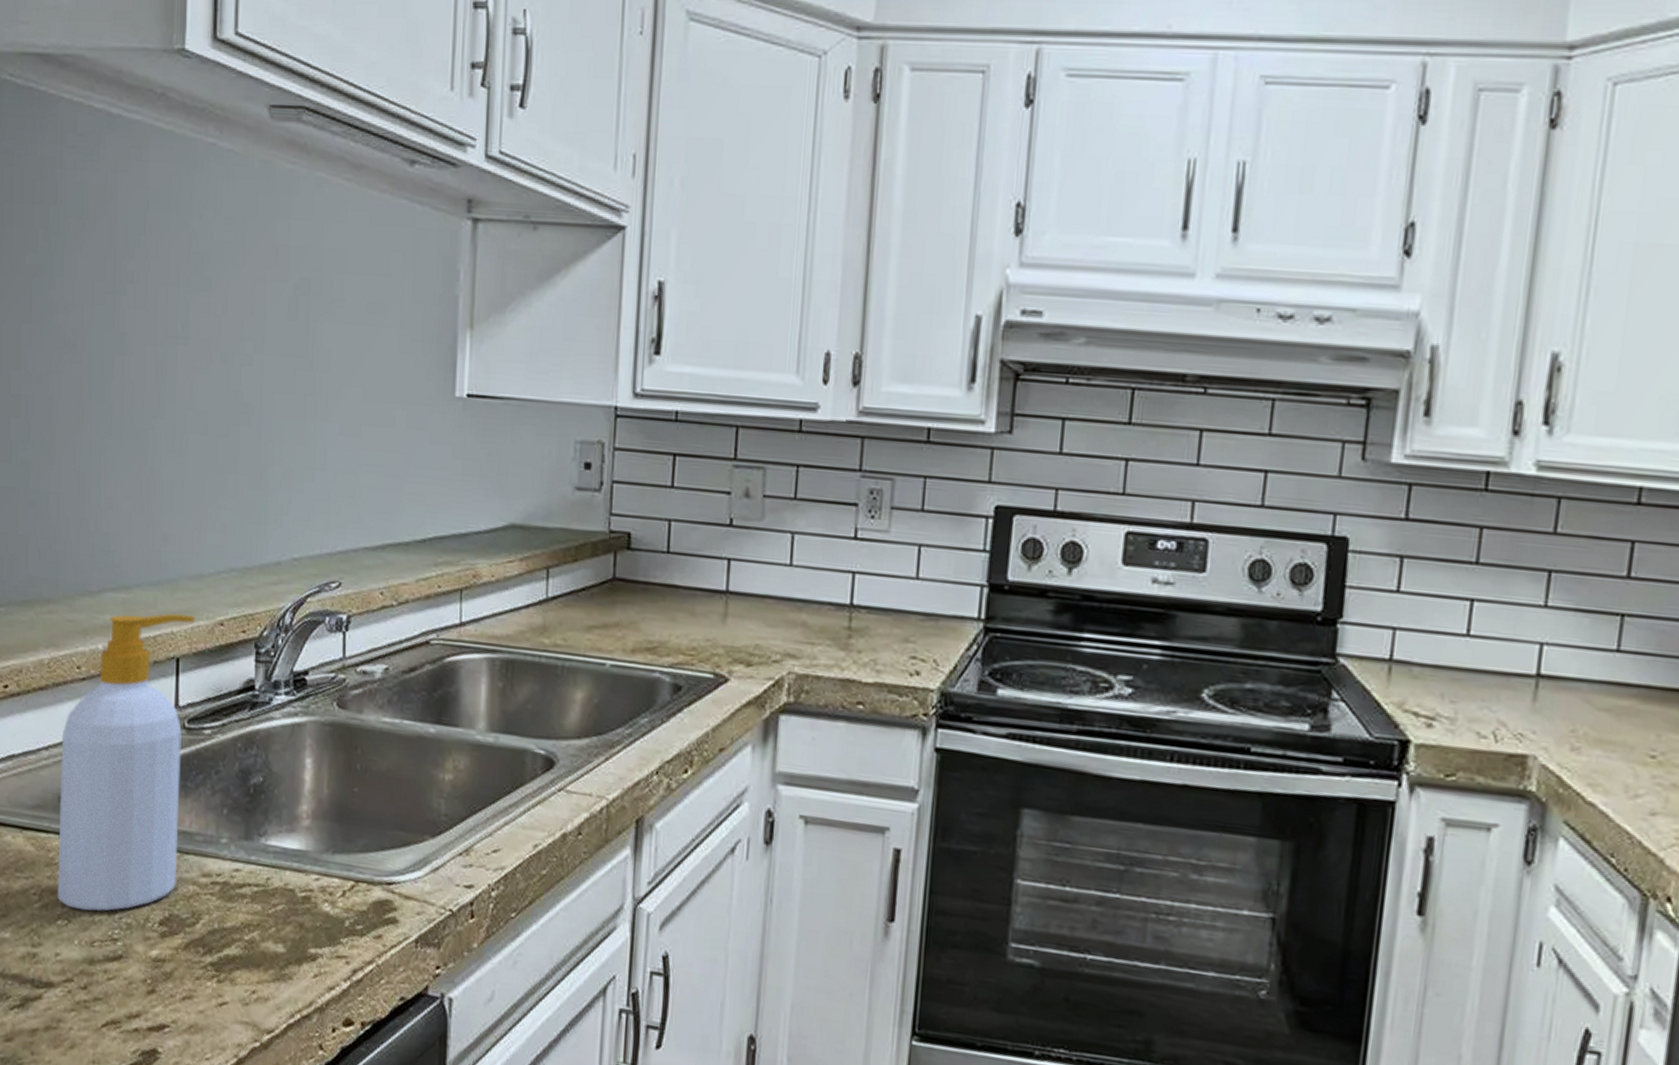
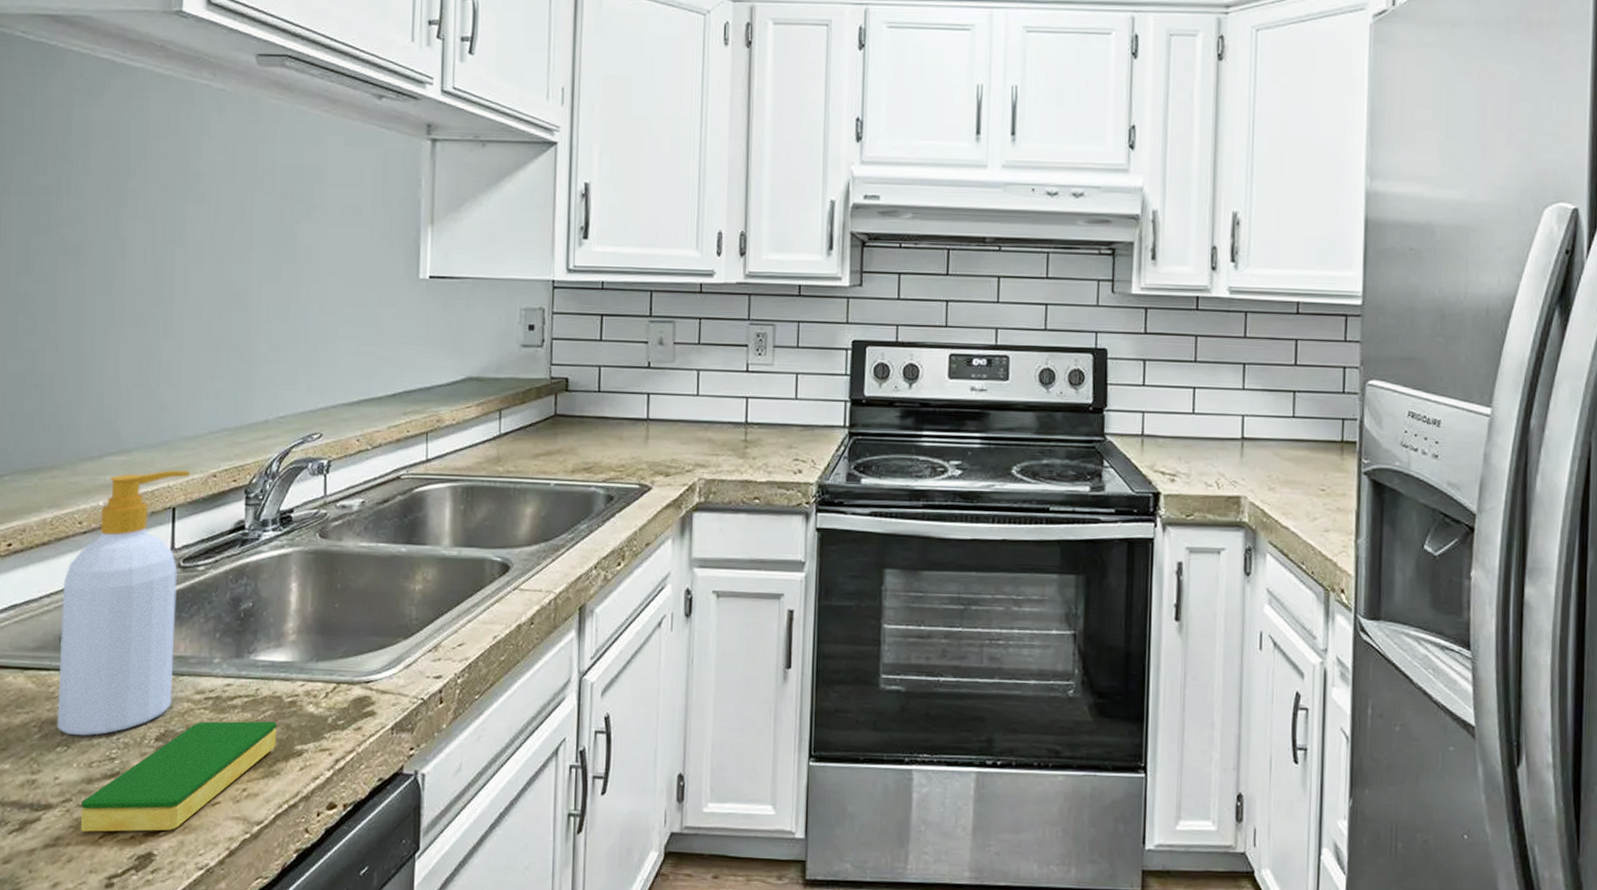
dish sponge: none [82,909,289,1028] -> present [80,721,277,832]

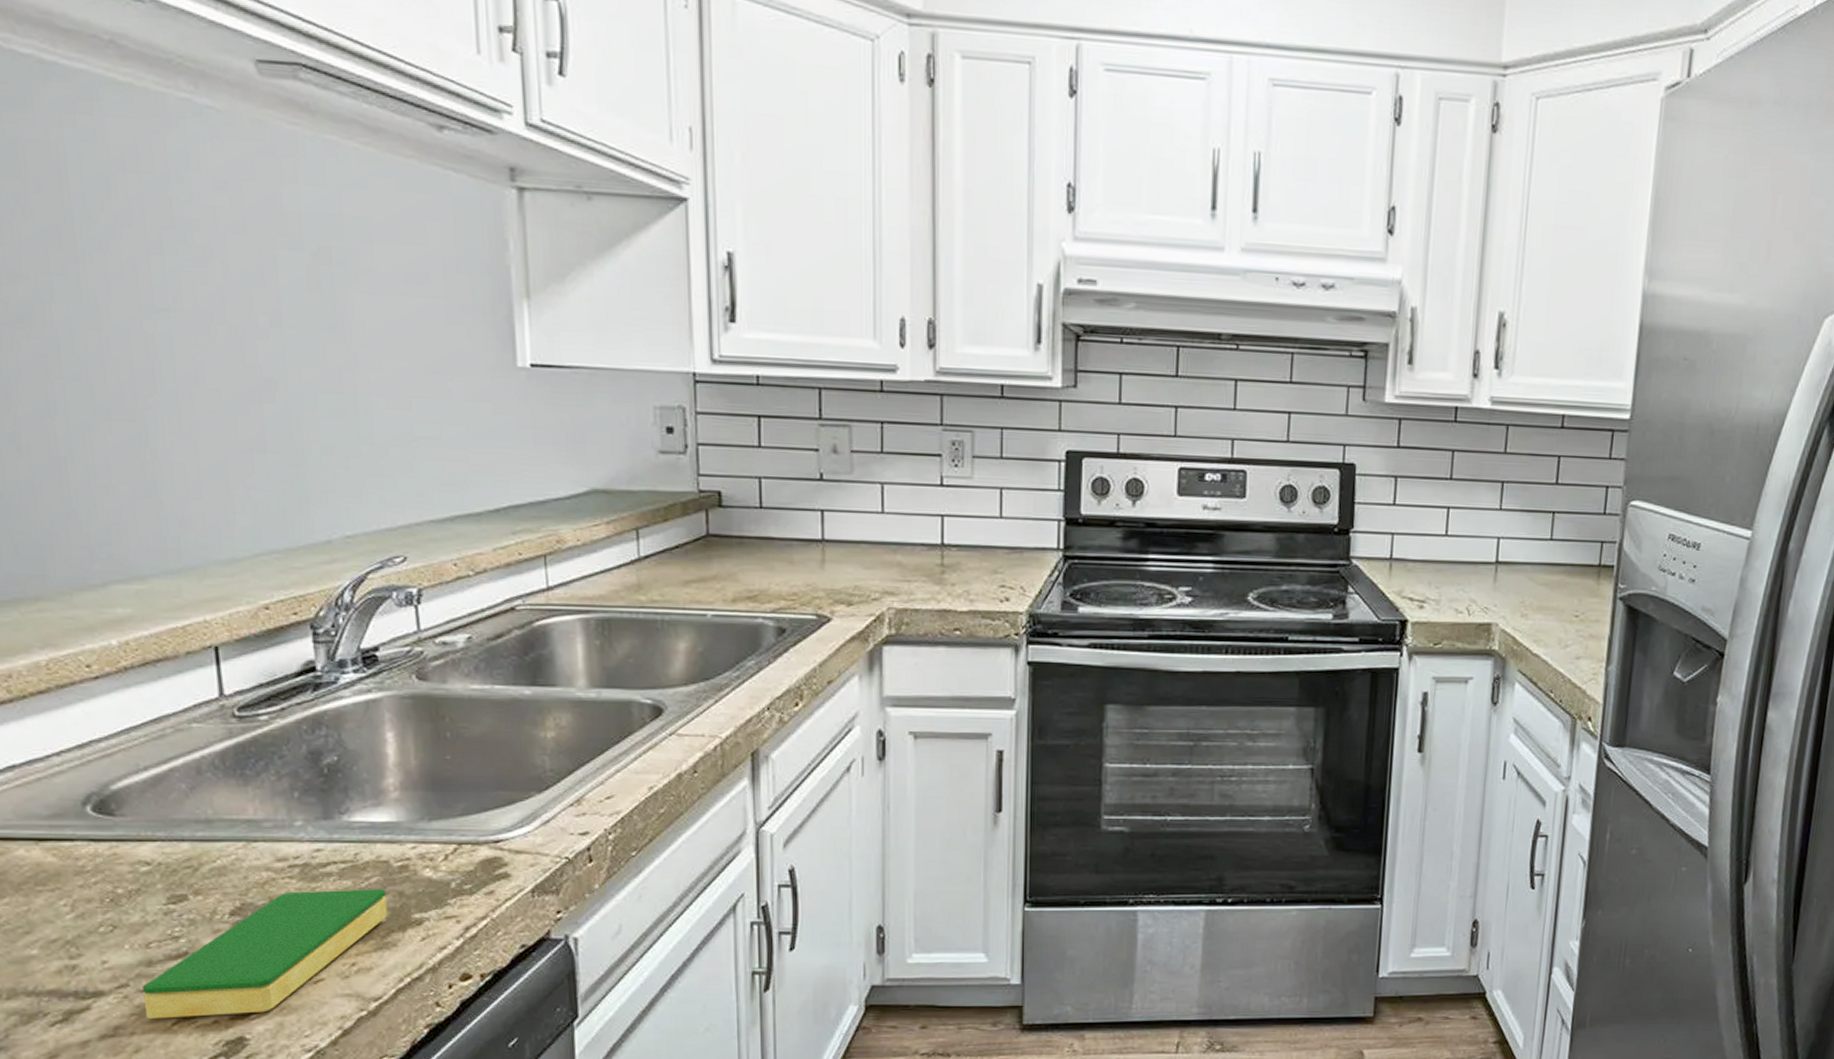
soap bottle: present [57,470,190,736] -> none [76,601,247,914]

